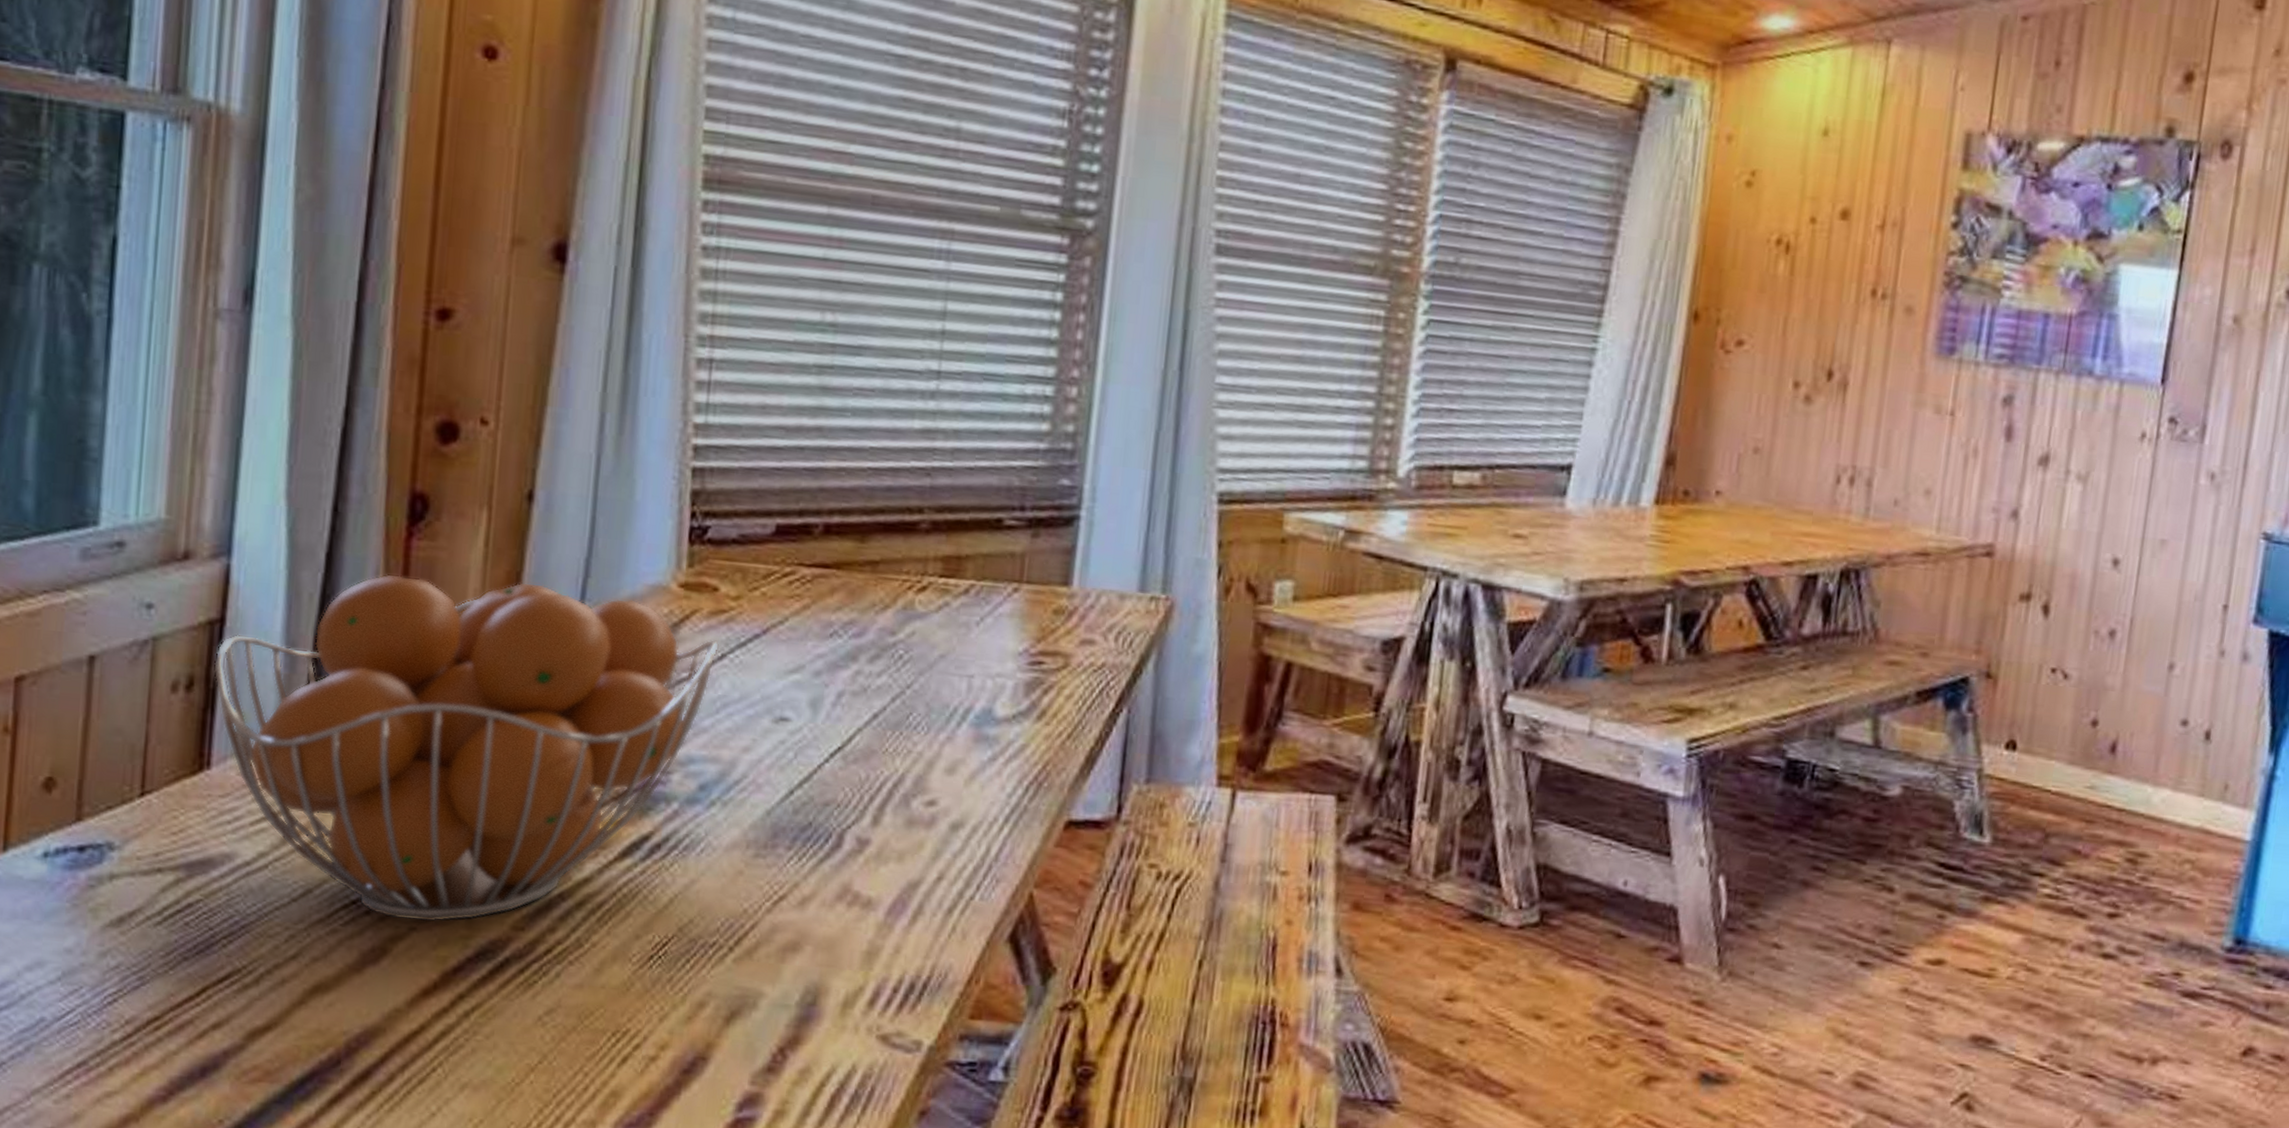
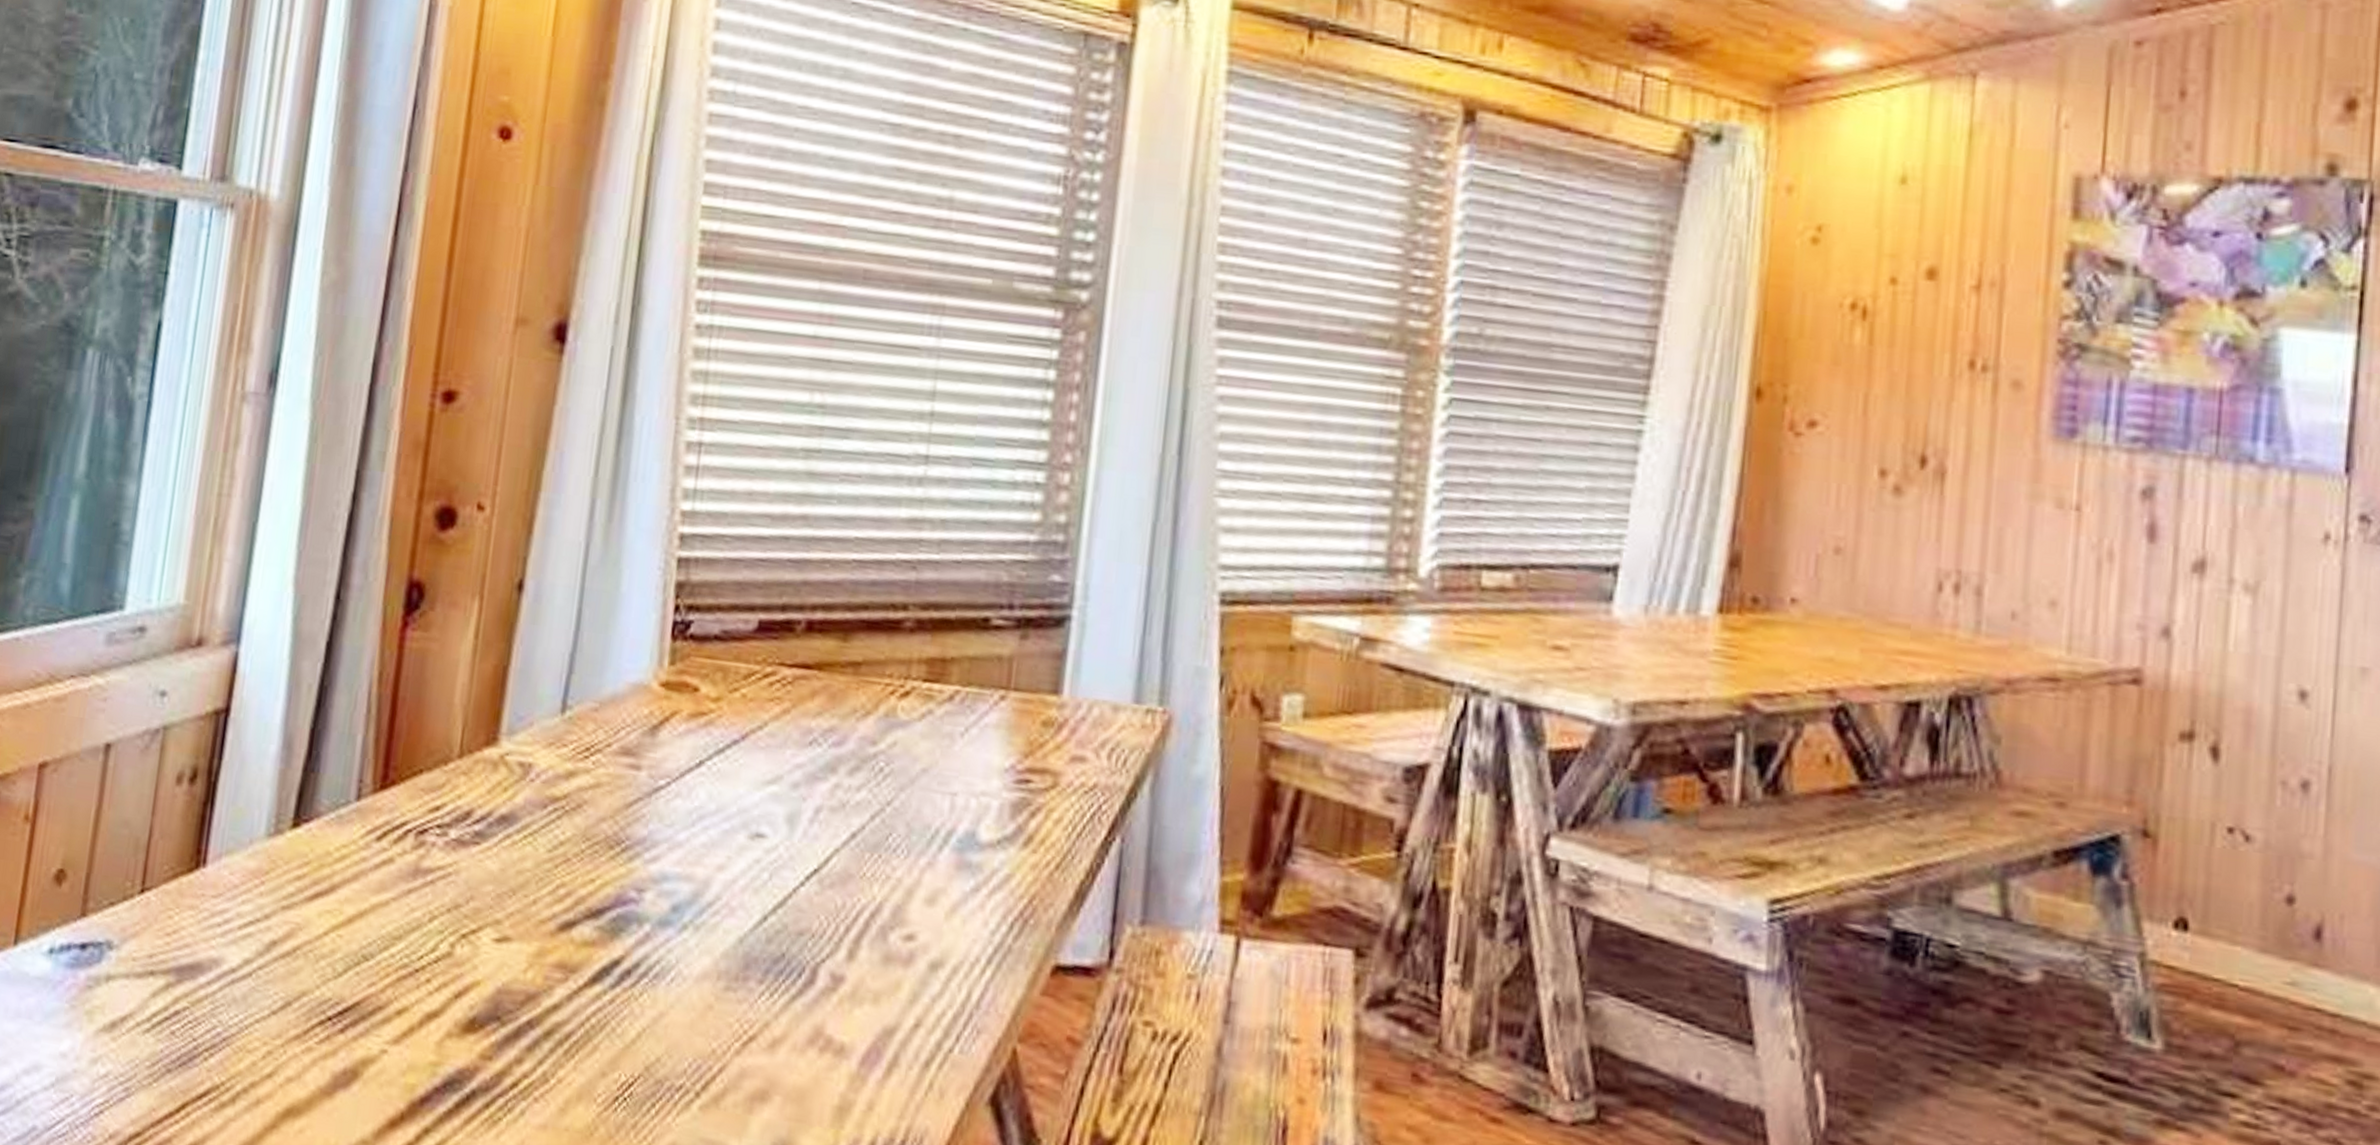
fruit basket: present [213,573,719,923] -> none [216,665,697,1046]

